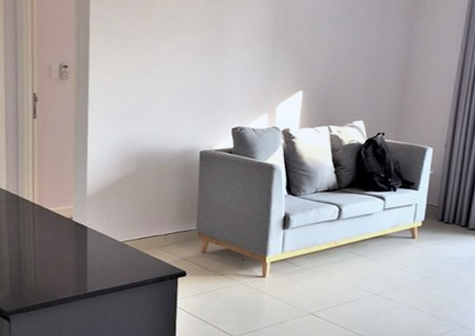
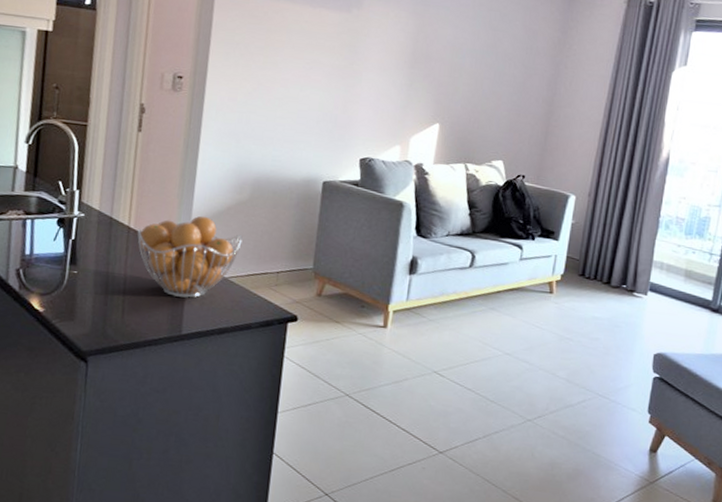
fruit basket: none [41,189,133,261] -> present [137,216,243,298]

